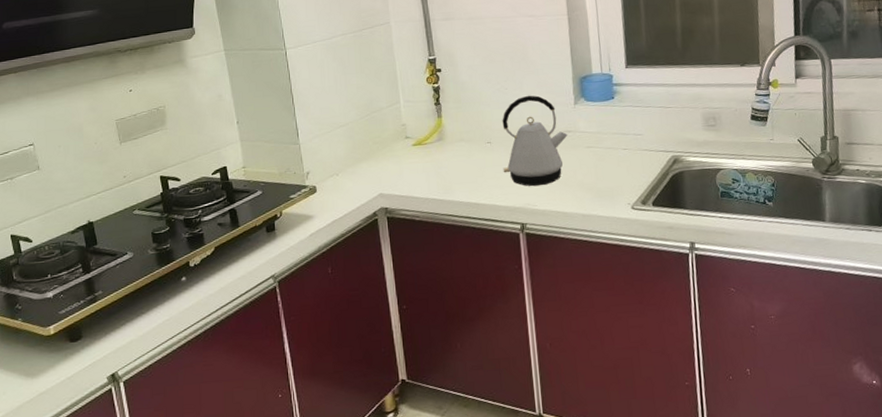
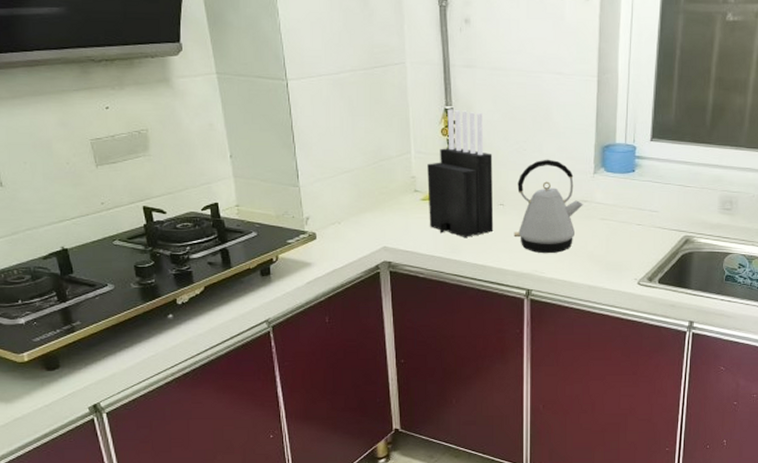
knife block: none [416,58,484,178] -> present [427,109,494,237]

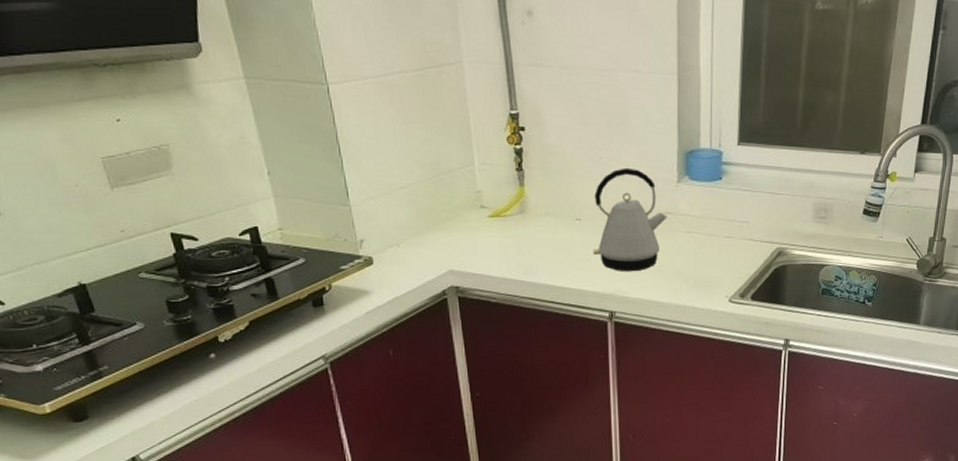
knife block: present [427,109,494,237] -> none [493,114,571,257]

